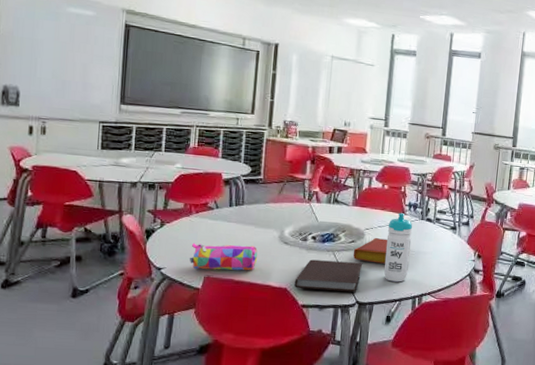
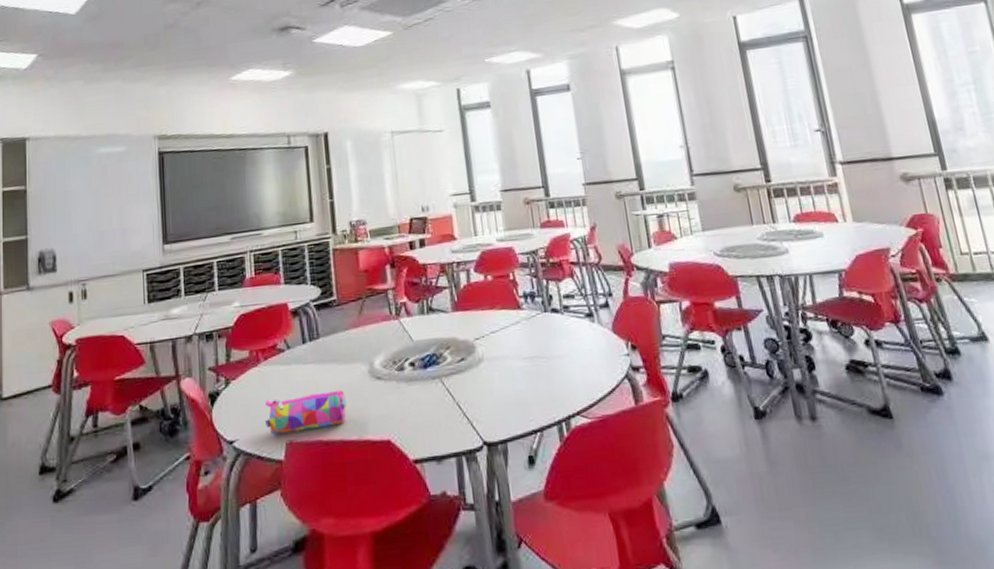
notebook: present [294,259,363,292] -> none [399,387,483,438]
book: present [353,238,388,264] -> none [465,347,510,384]
water bottle: present [383,213,413,282] -> none [502,308,544,406]

